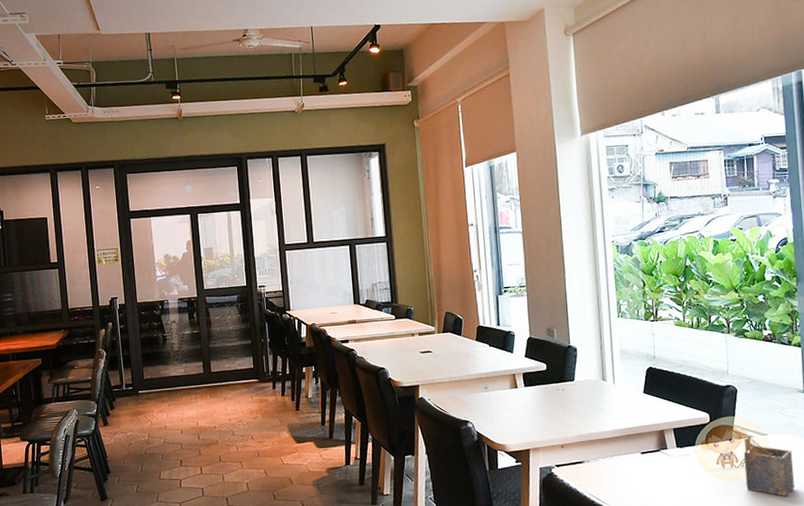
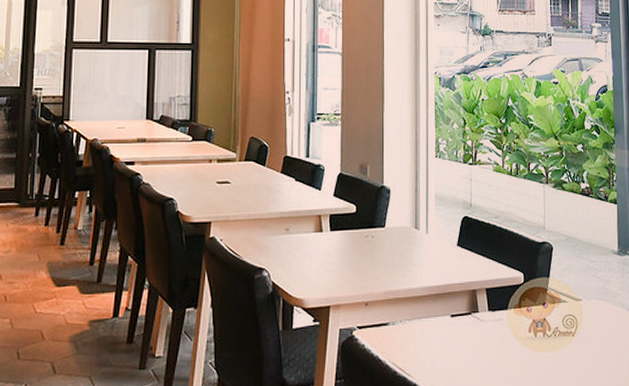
napkin holder: present [743,435,795,497] -> none [556,300,607,373]

